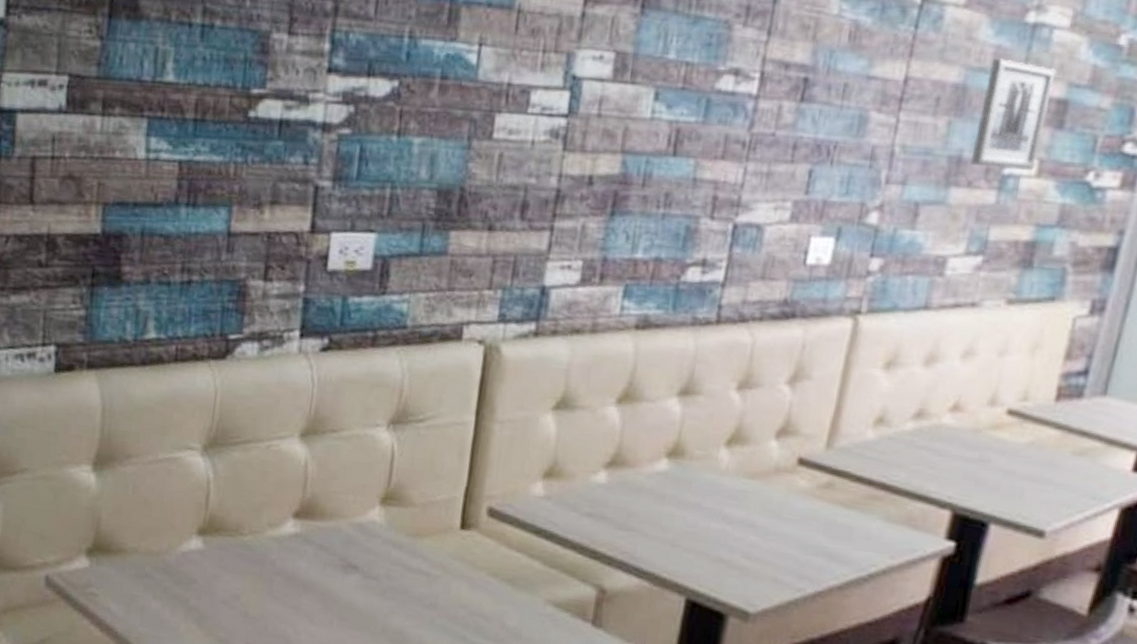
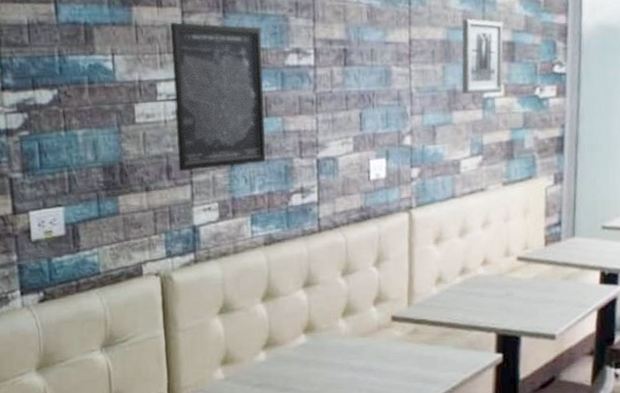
wall art: none [537,11,691,217] -> present [170,22,267,171]

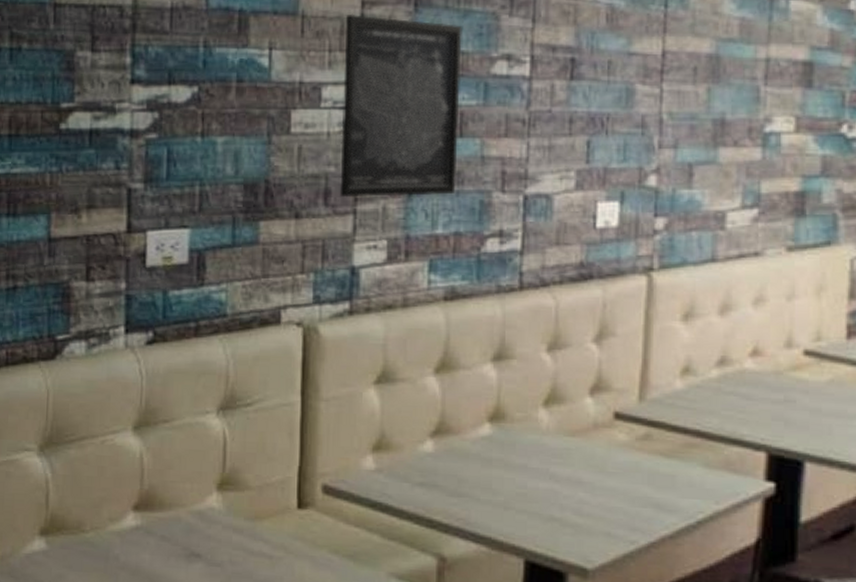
wall art: present [461,19,504,94] -> none [733,29,798,127]

